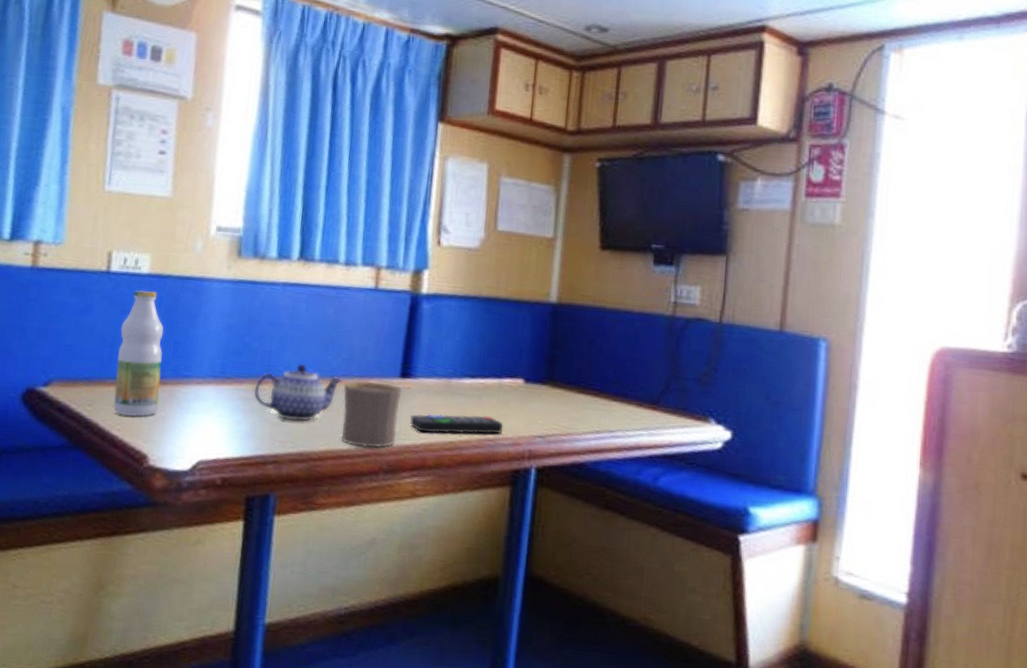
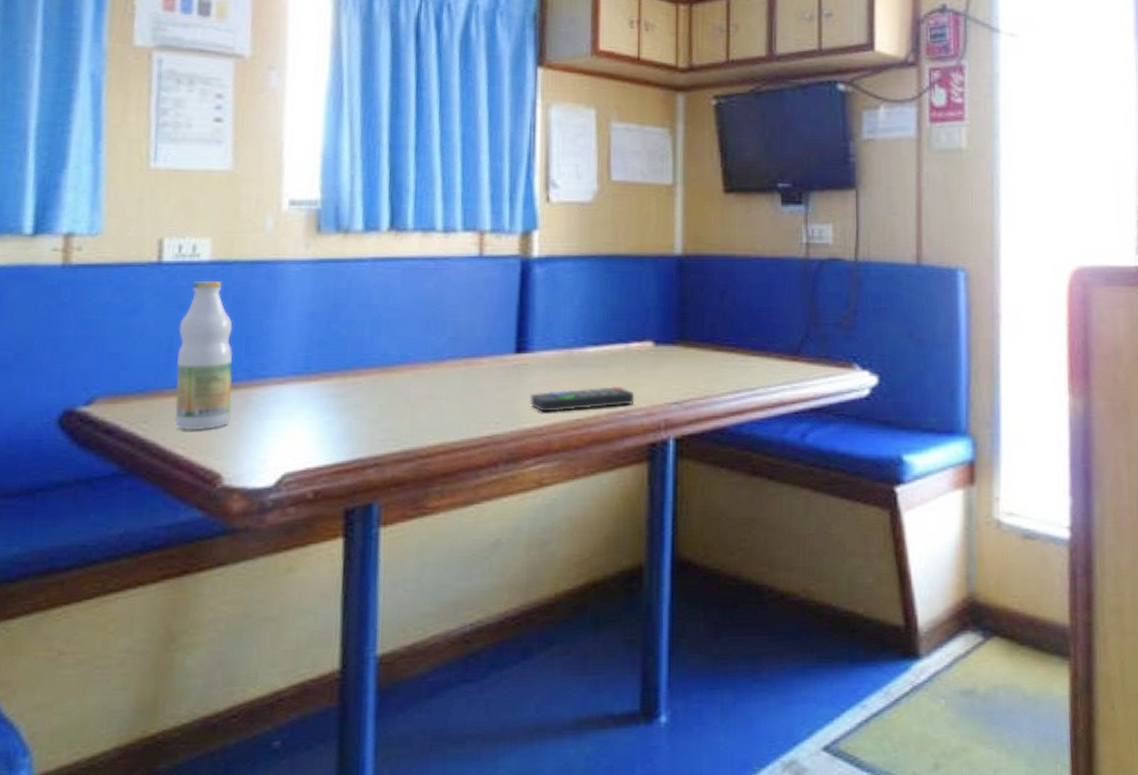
teapot: present [253,363,343,422] -> none [344,348,450,415]
cup: present [341,381,402,448] -> none [451,361,519,436]

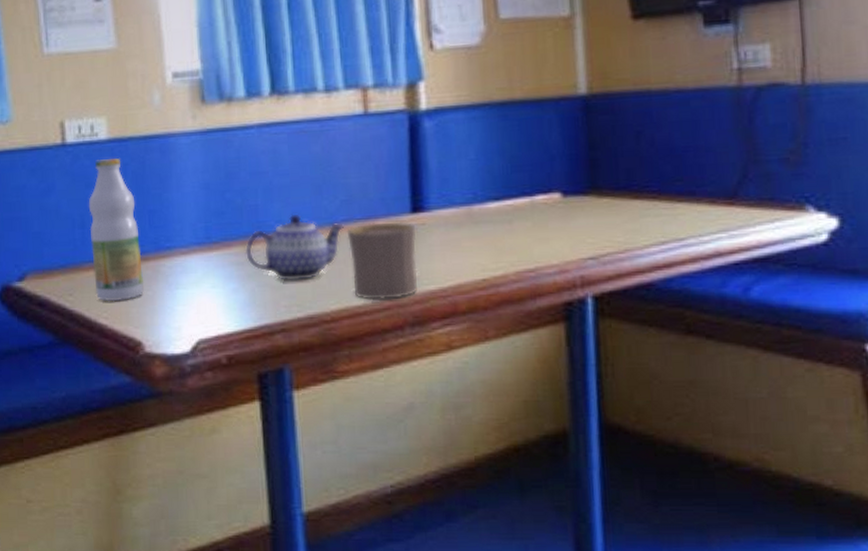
teapot: none [344,348,450,415] -> present [244,213,345,282]
cup: none [451,361,519,436] -> present [346,222,417,300]
remote control: present [530,385,635,412] -> none [431,242,545,273]

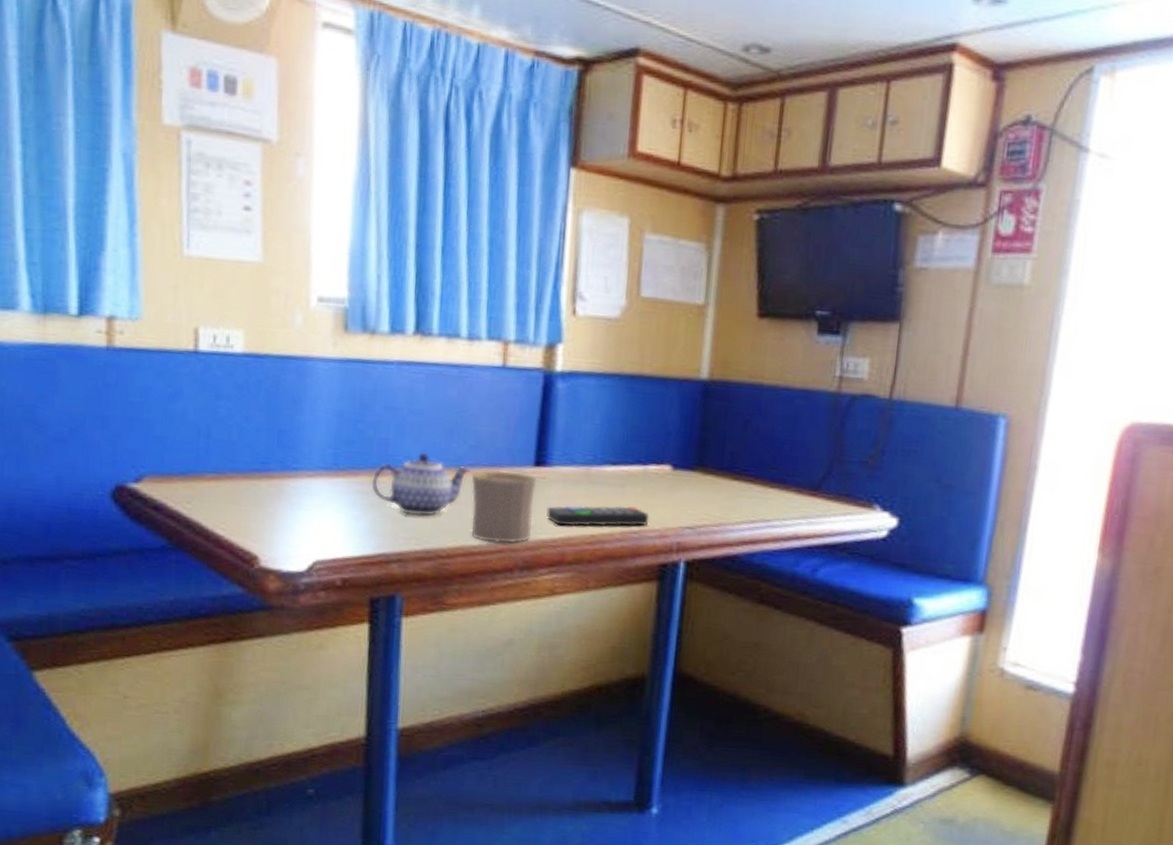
bottle: present [88,158,144,302] -> none [214,372,267,514]
remote control: none [431,242,545,273] -> present [546,505,650,526]

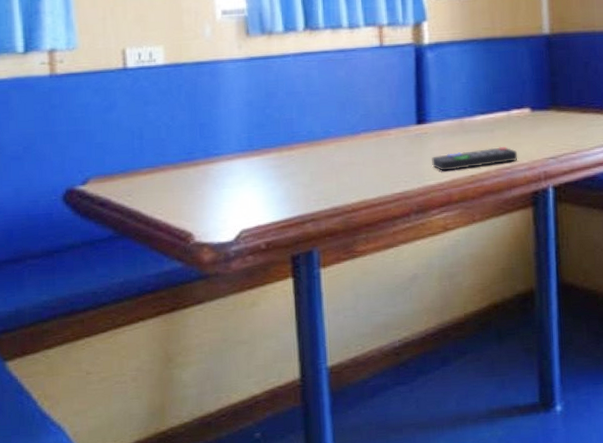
teapot: present [370,452,471,517] -> none [281,125,364,180]
cup: present [471,470,537,544] -> none [365,131,421,194]

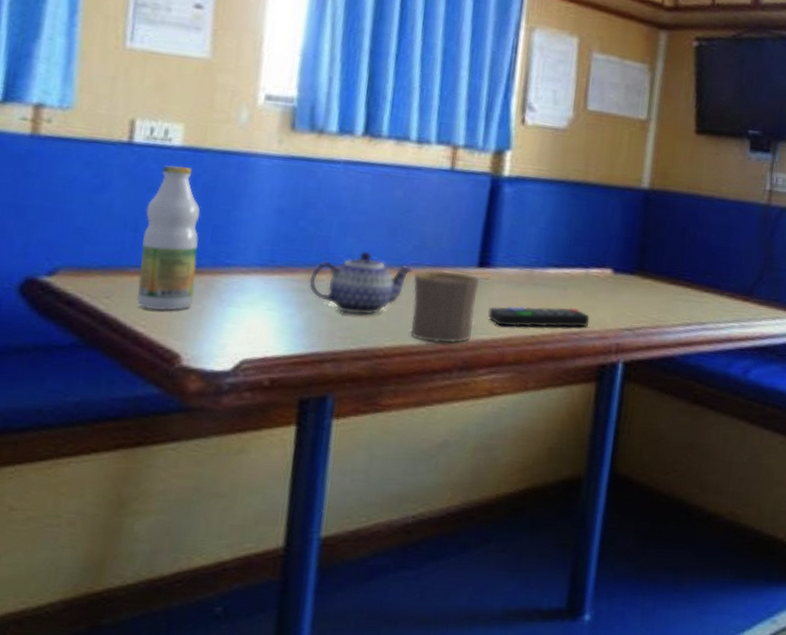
bottle: none [146,81,195,201] -> present [136,165,201,311]
teapot: none [281,125,364,180] -> present [308,251,413,316]
cup: none [365,131,421,194] -> present [411,270,480,344]

